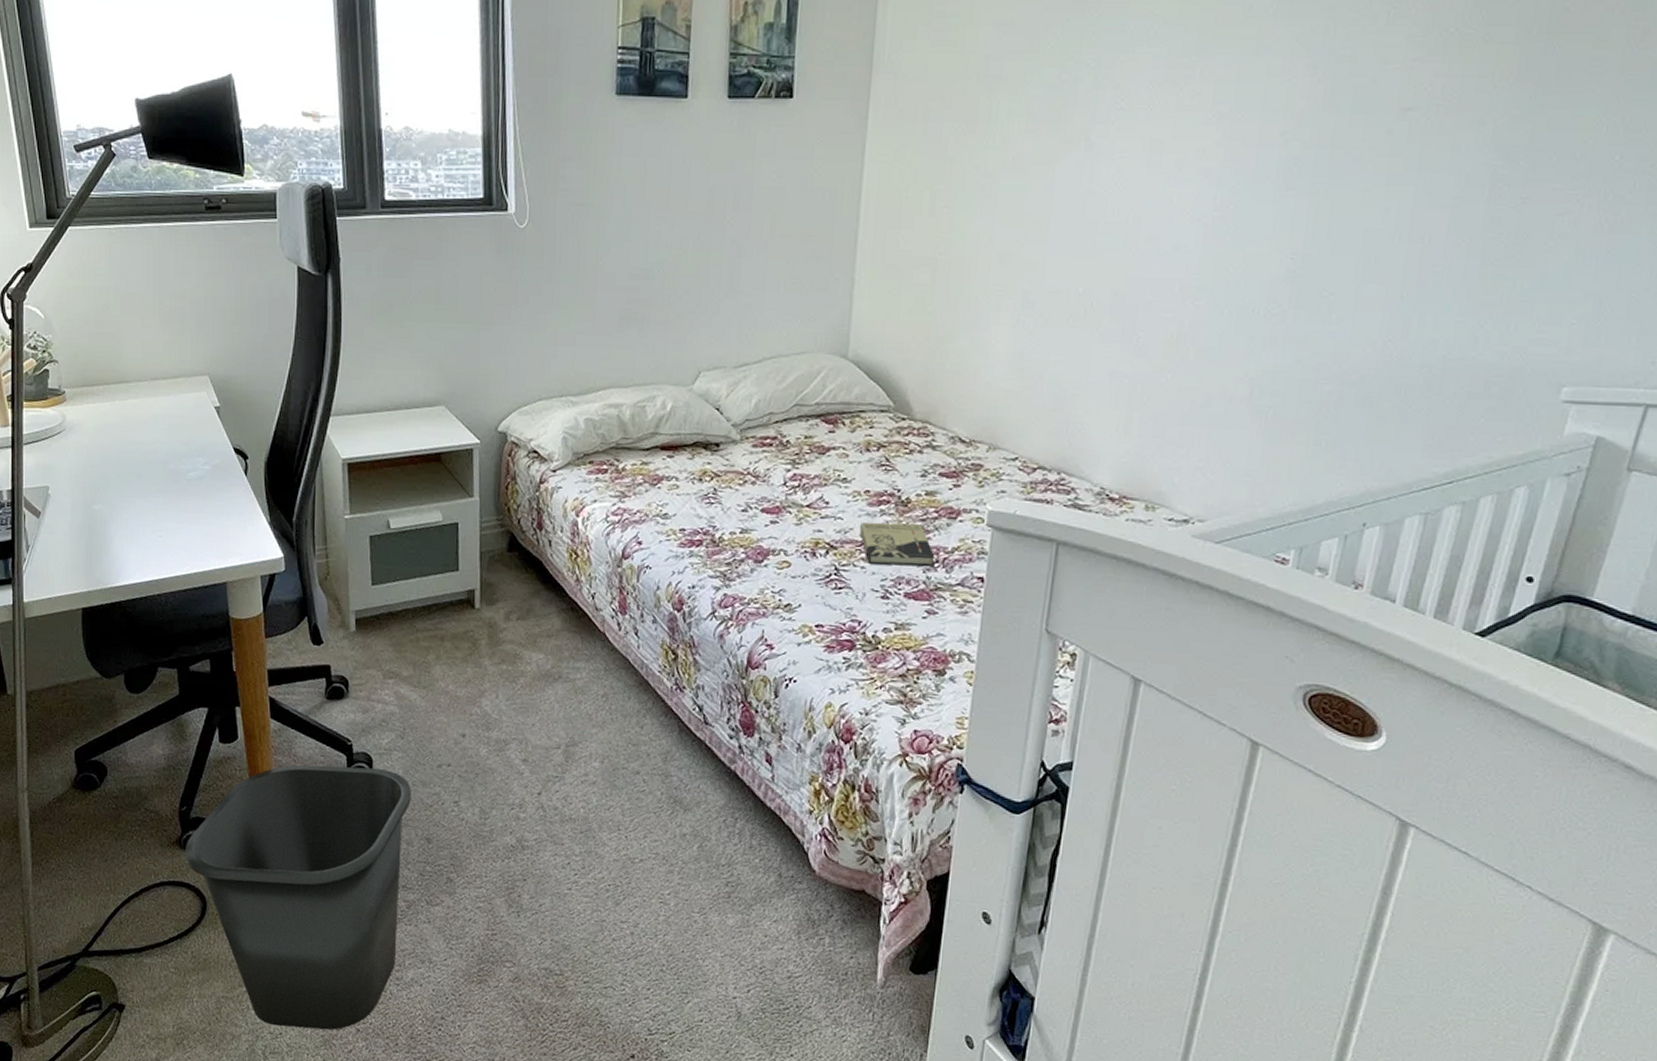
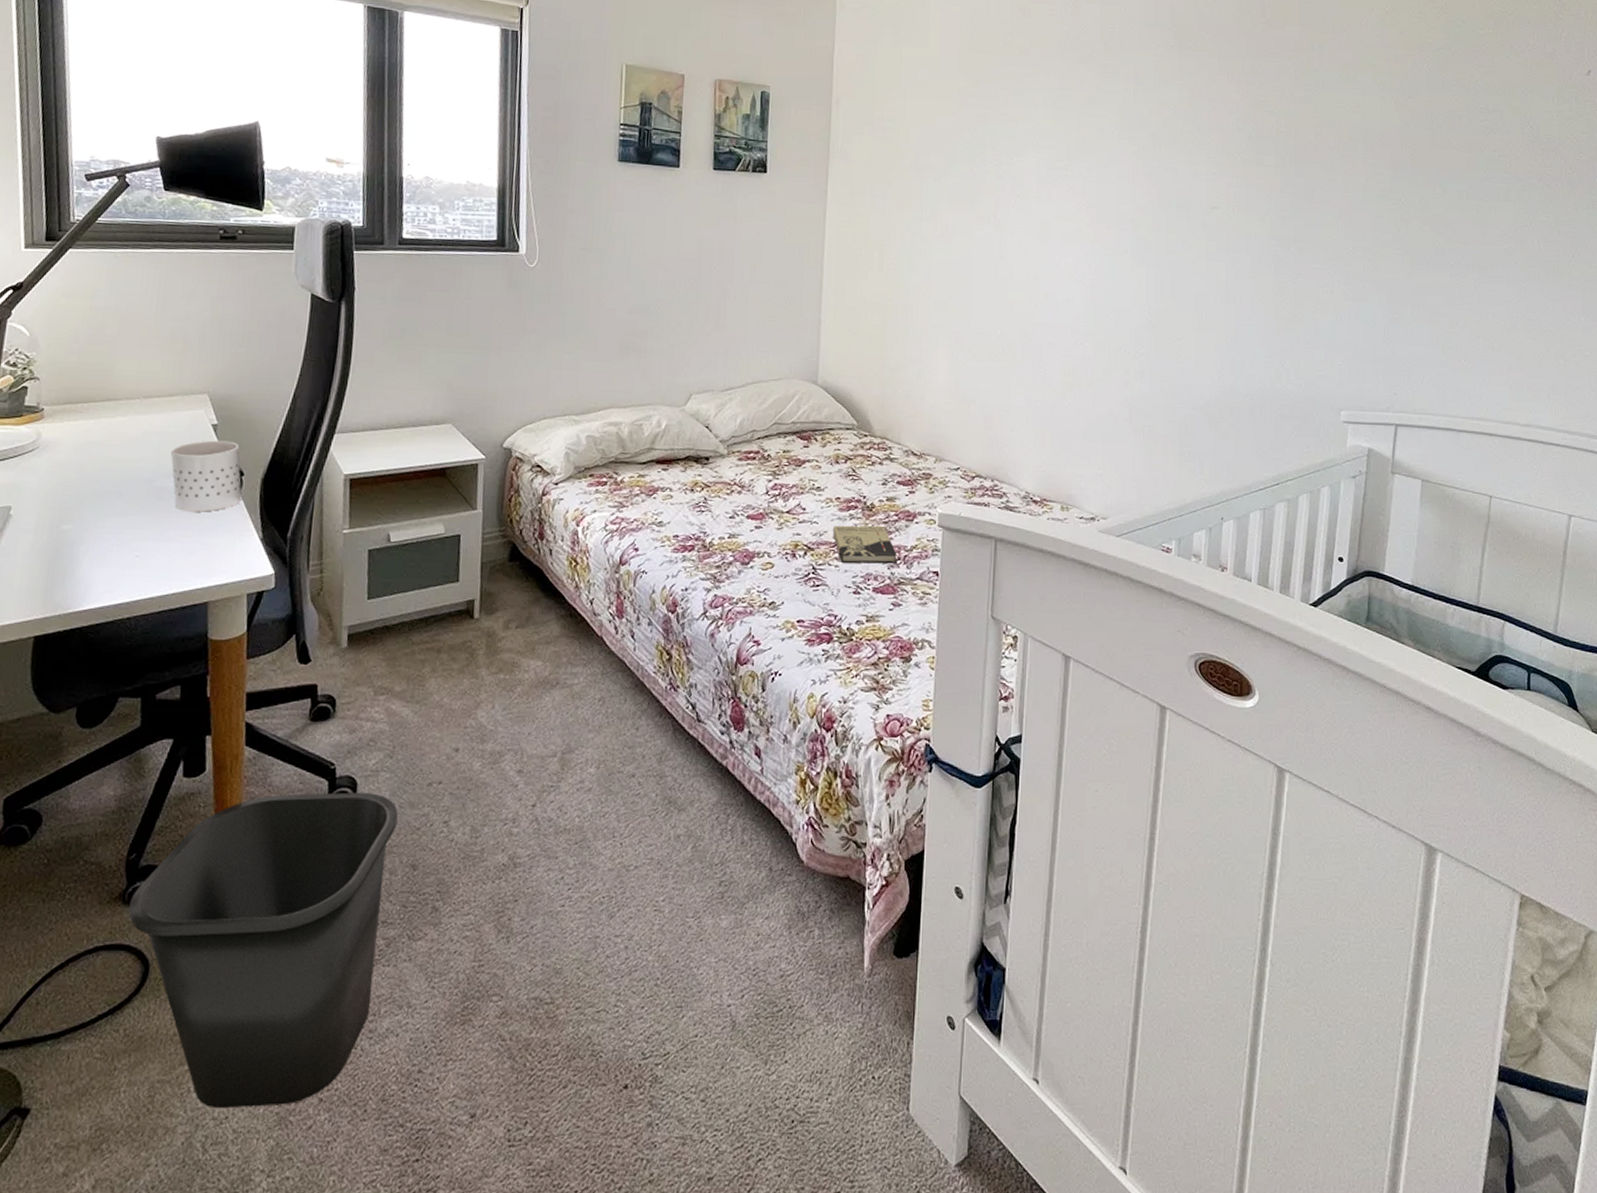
mug: none [181,423,248,495] -> present [170,440,242,512]

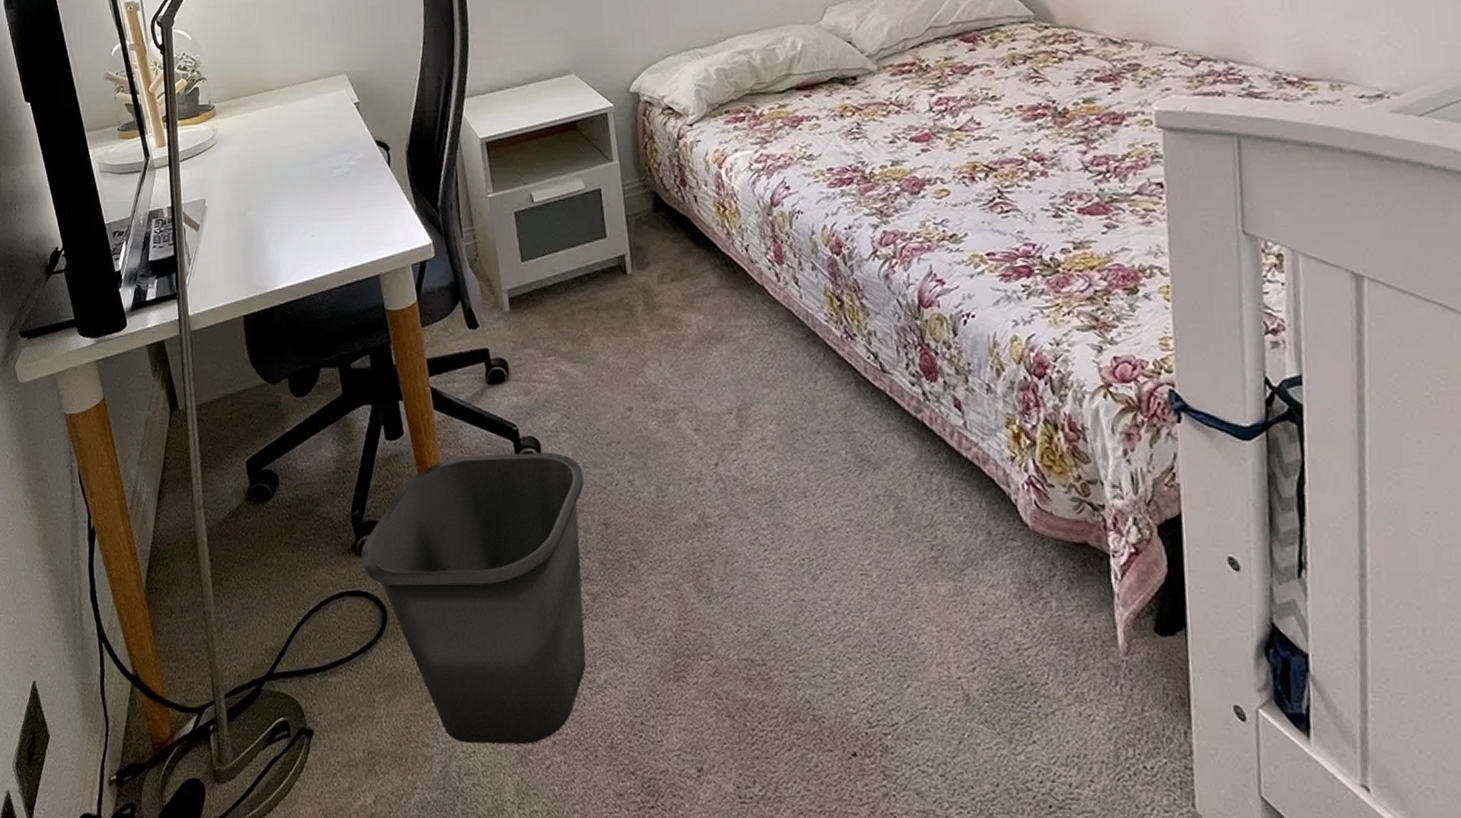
mug: present [170,440,242,512] -> none [324,117,392,190]
book: present [833,525,897,564] -> none [1018,135,1106,182]

